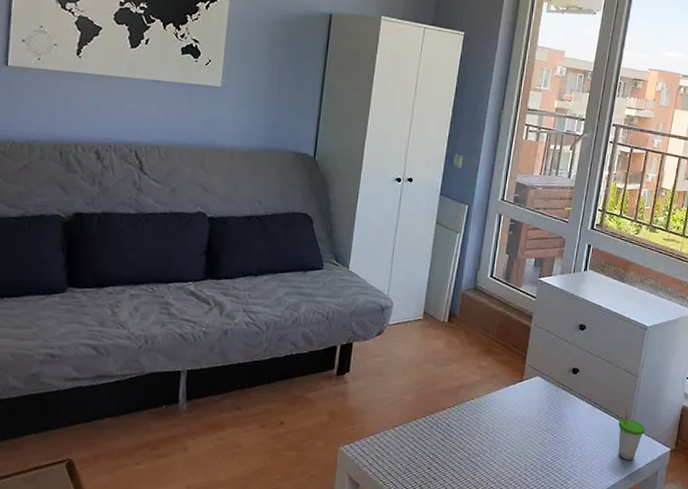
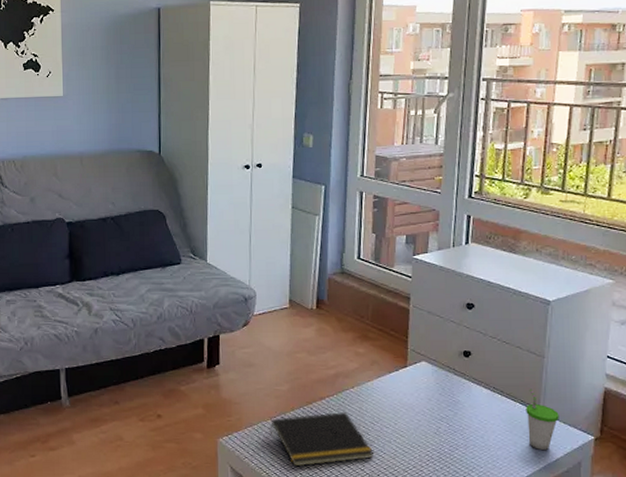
notepad: none [390,422,486,476] -> present [269,412,375,467]

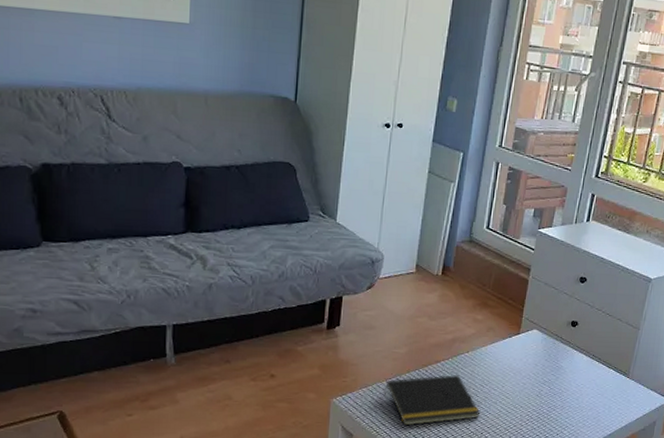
cup: present [526,389,559,451] -> none [616,357,644,412]

